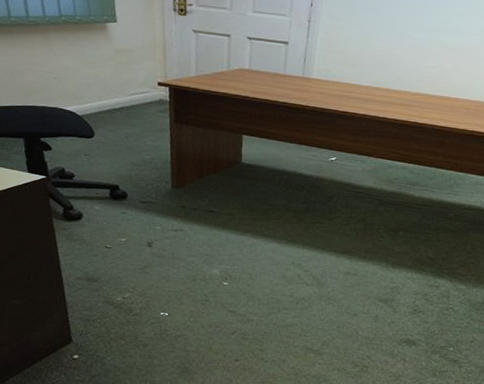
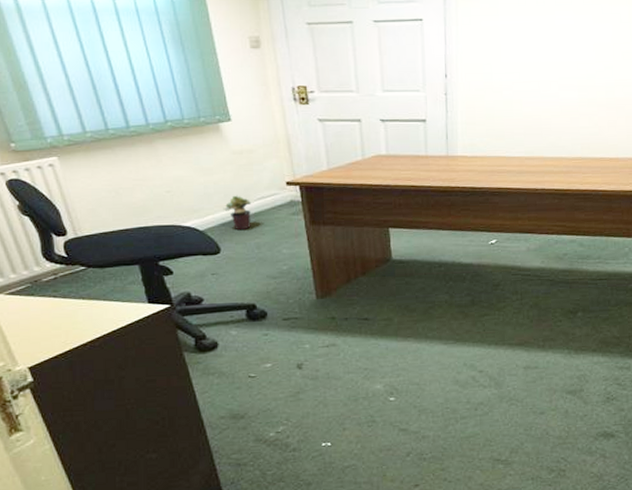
potted plant: none [100,88,126,120] -> present [223,195,252,231]

